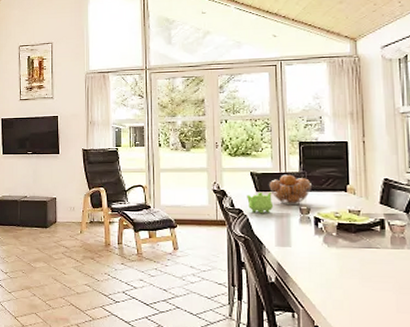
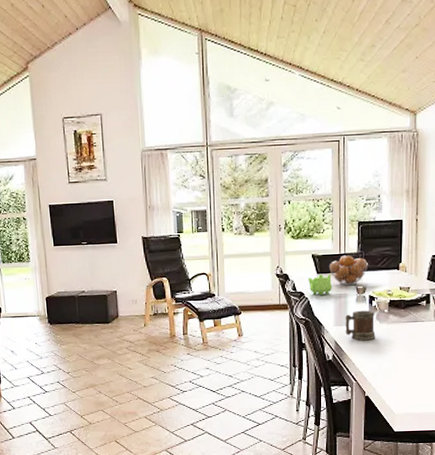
mug: none [288,231,324,264] -> present [345,310,376,340]

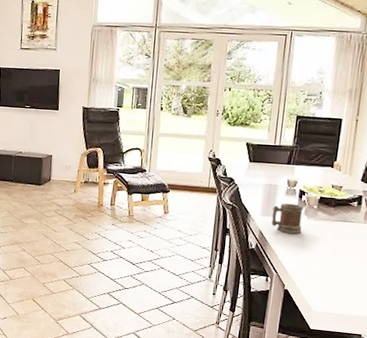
teapot: present [308,273,333,296] -> none [240,163,264,184]
fruit basket: present [328,255,368,285] -> none [261,147,302,177]

